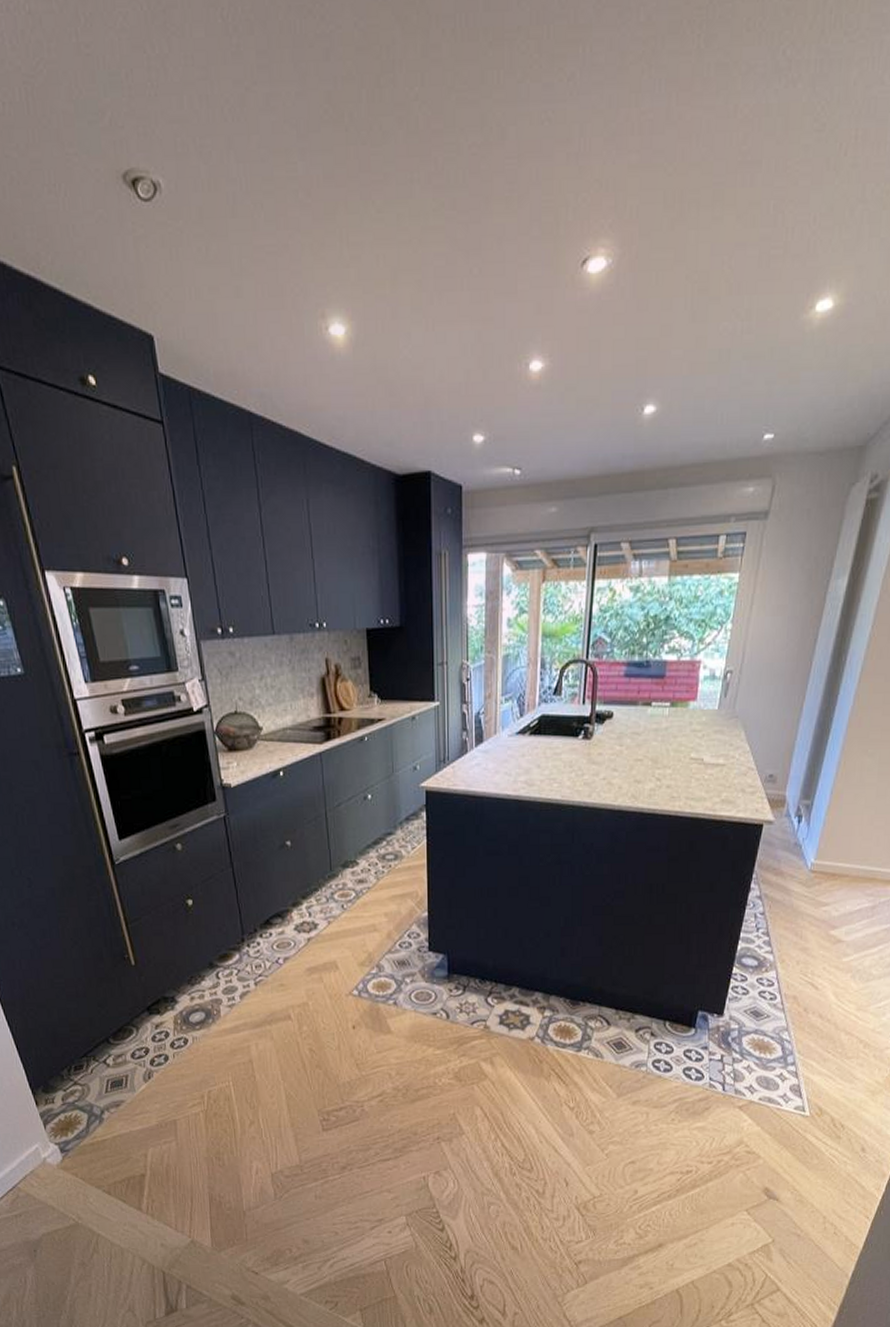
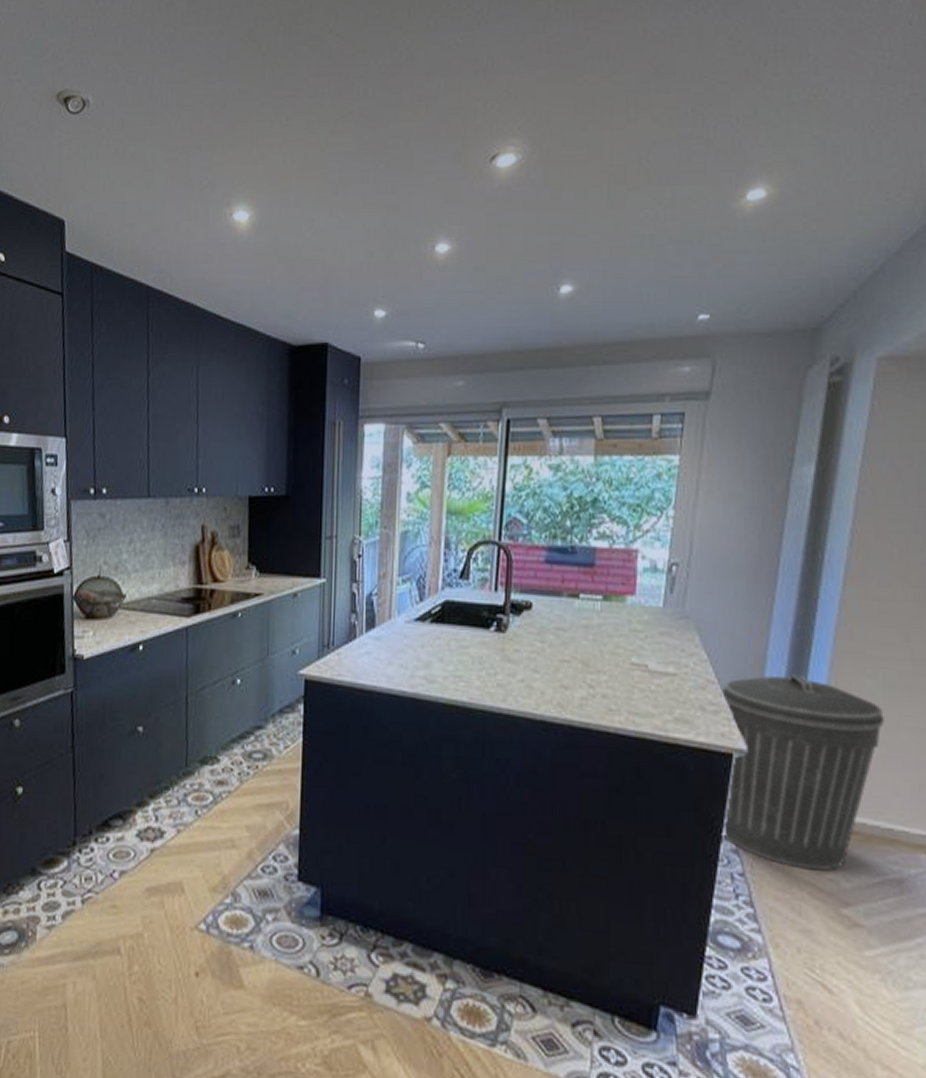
trash can: none [749,758,877,906] -> present [720,674,884,871]

